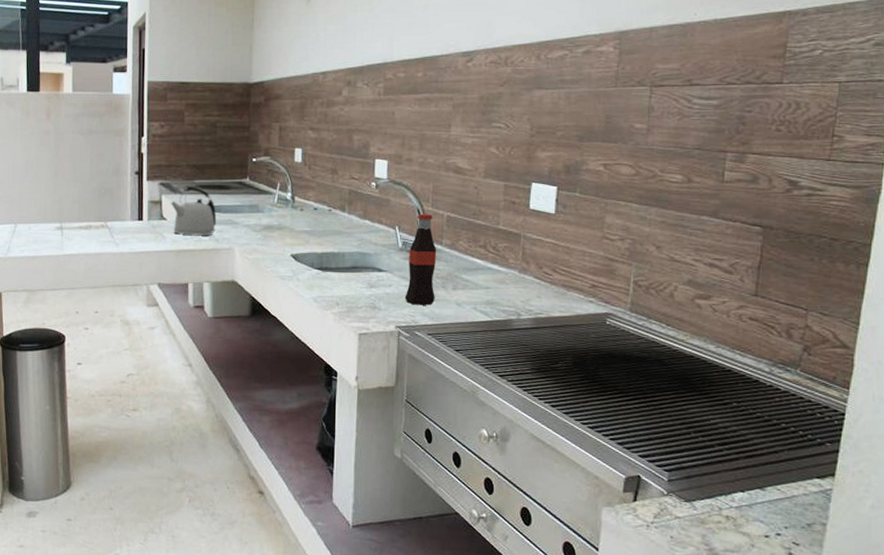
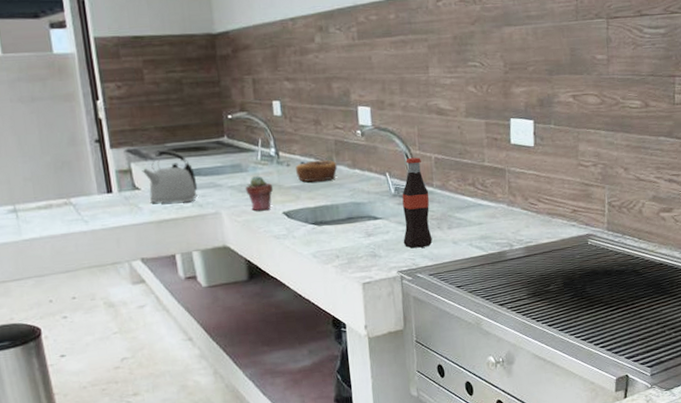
potted succulent: none [260,217,285,251] -> present [246,176,274,211]
pastry: none [308,207,349,229] -> present [295,159,338,182]

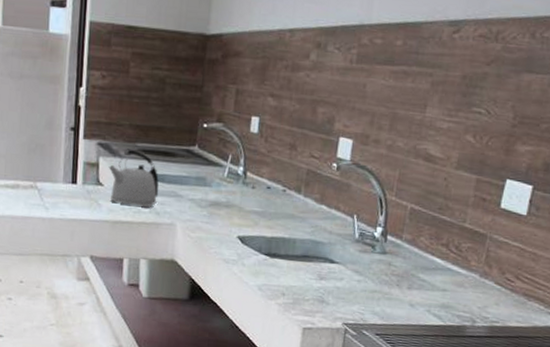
potted succulent: present [246,176,274,211] -> none [205,193,234,232]
pastry: present [295,159,338,182] -> none [259,187,305,212]
bottle: present [402,157,433,249] -> none [355,202,396,304]

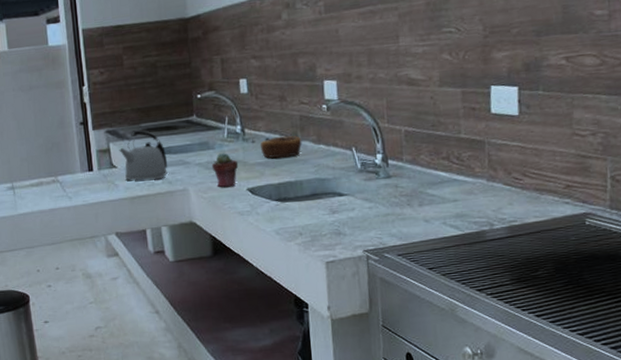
potted succulent: none [205,193,234,232] -> present [212,153,239,188]
pastry: none [259,187,305,212] -> present [260,135,302,158]

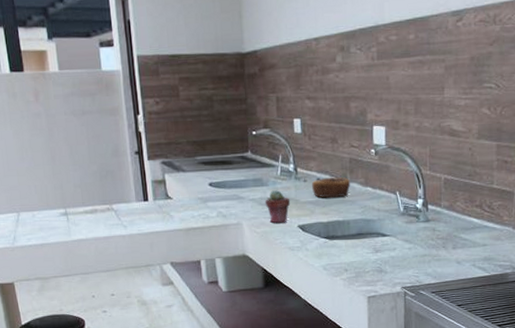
kettle: present [119,130,168,181] -> none [174,163,223,213]

